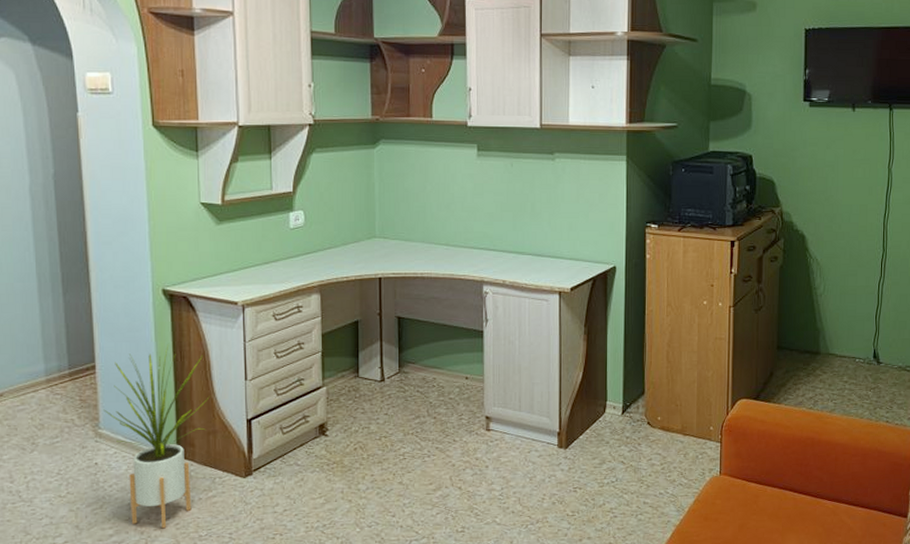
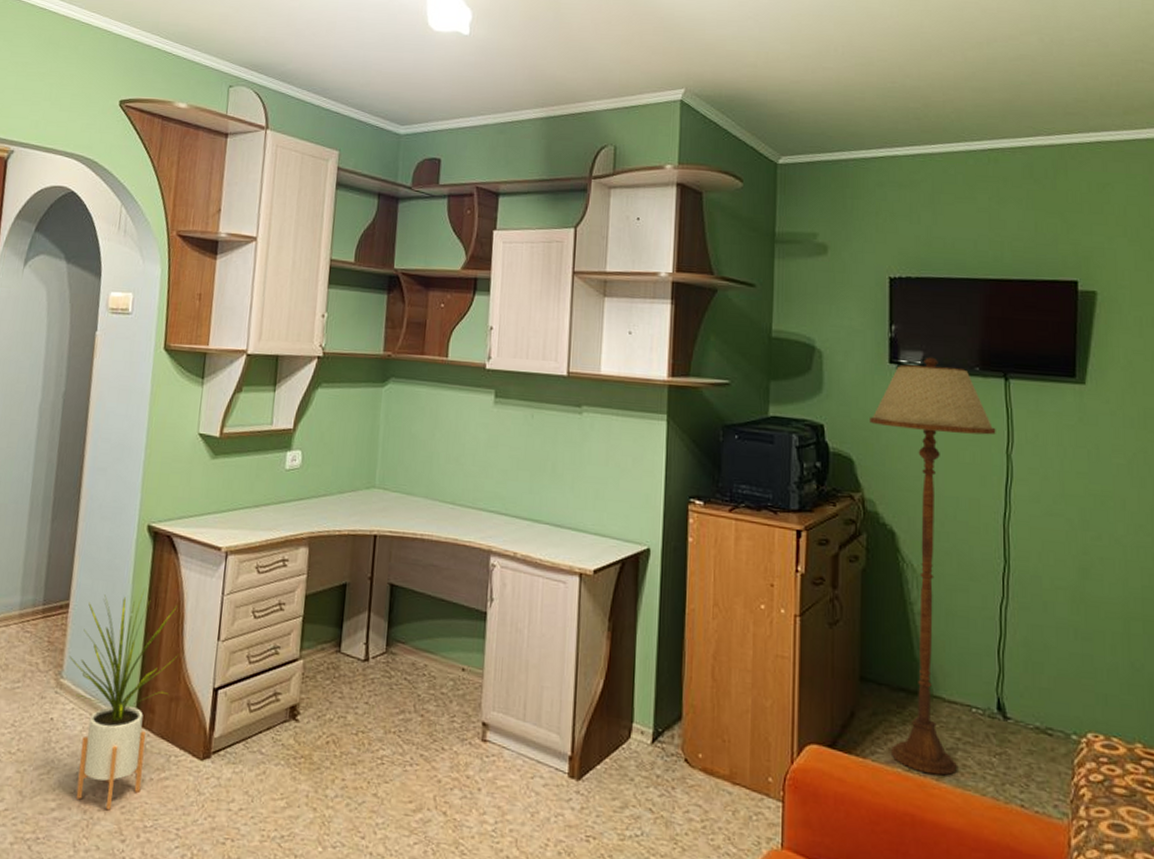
floor lamp: none [788,94,881,409] -> present [870,357,996,776]

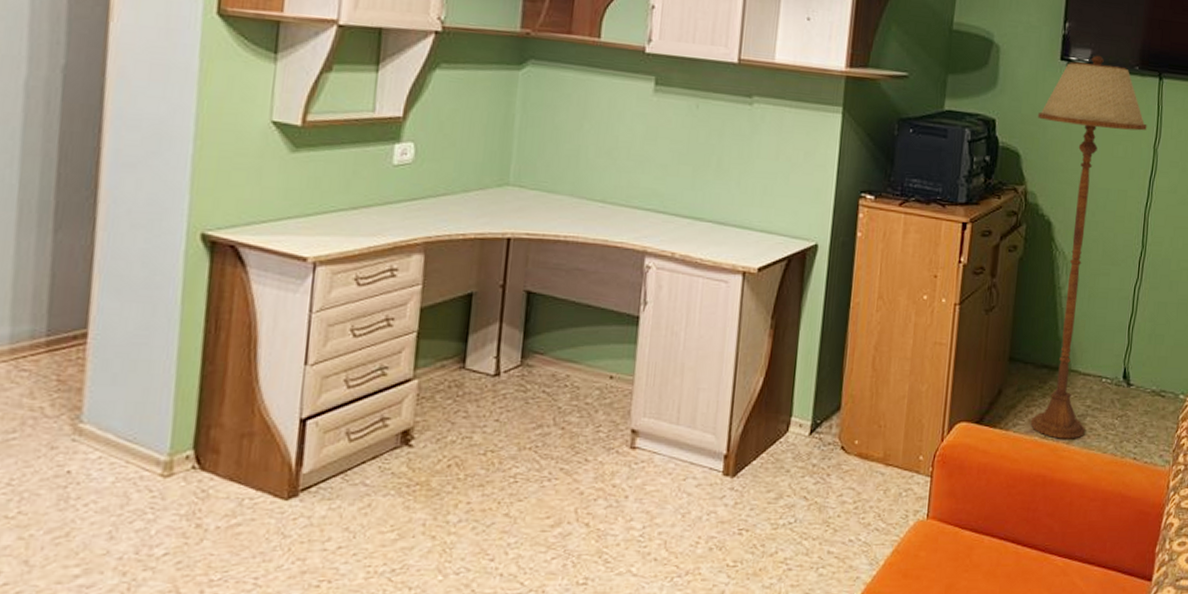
house plant: present [69,588,178,811] -> none [90,309,251,569]

